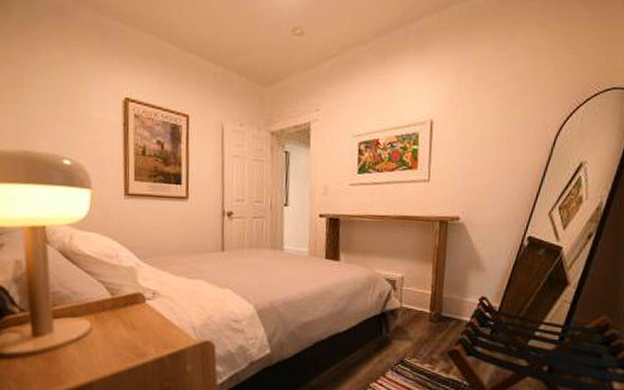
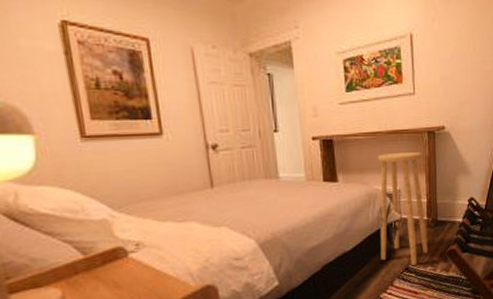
stool: none [374,238,432,360] -> present [377,152,429,266]

